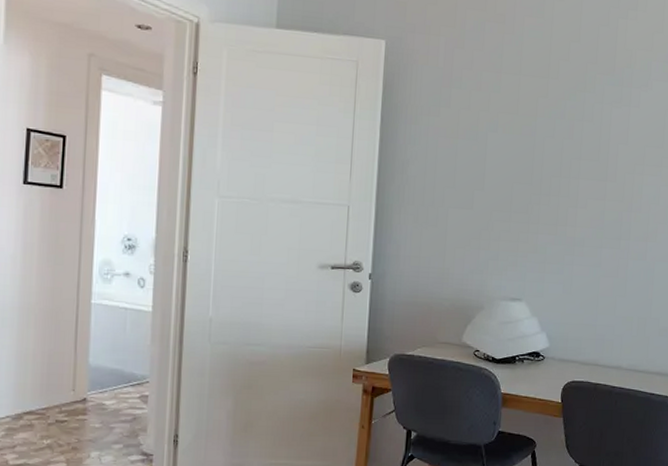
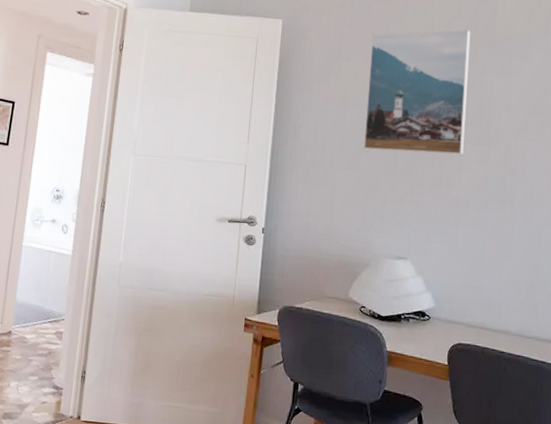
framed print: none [477,55,591,191] -> present [364,29,471,155]

